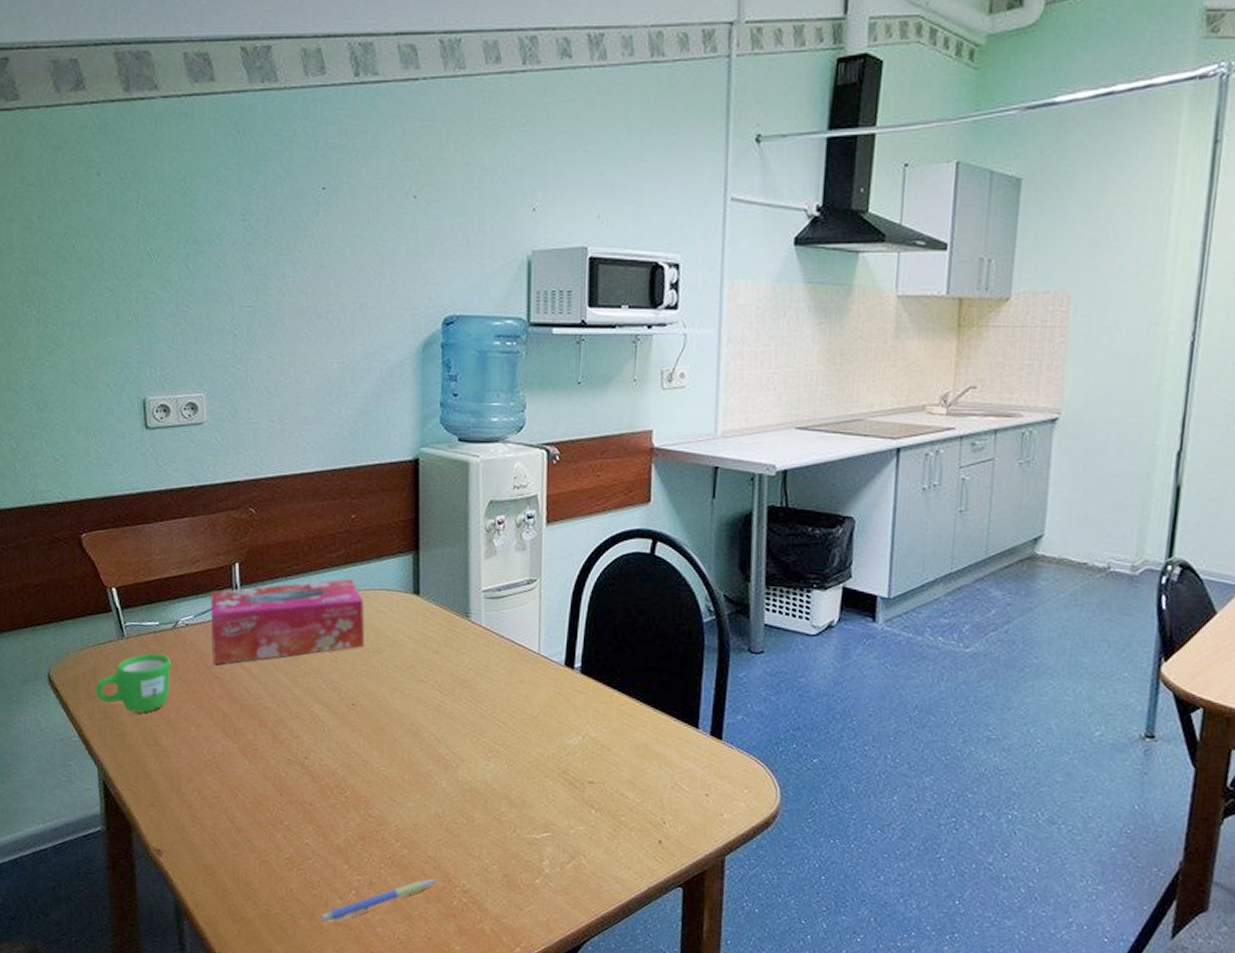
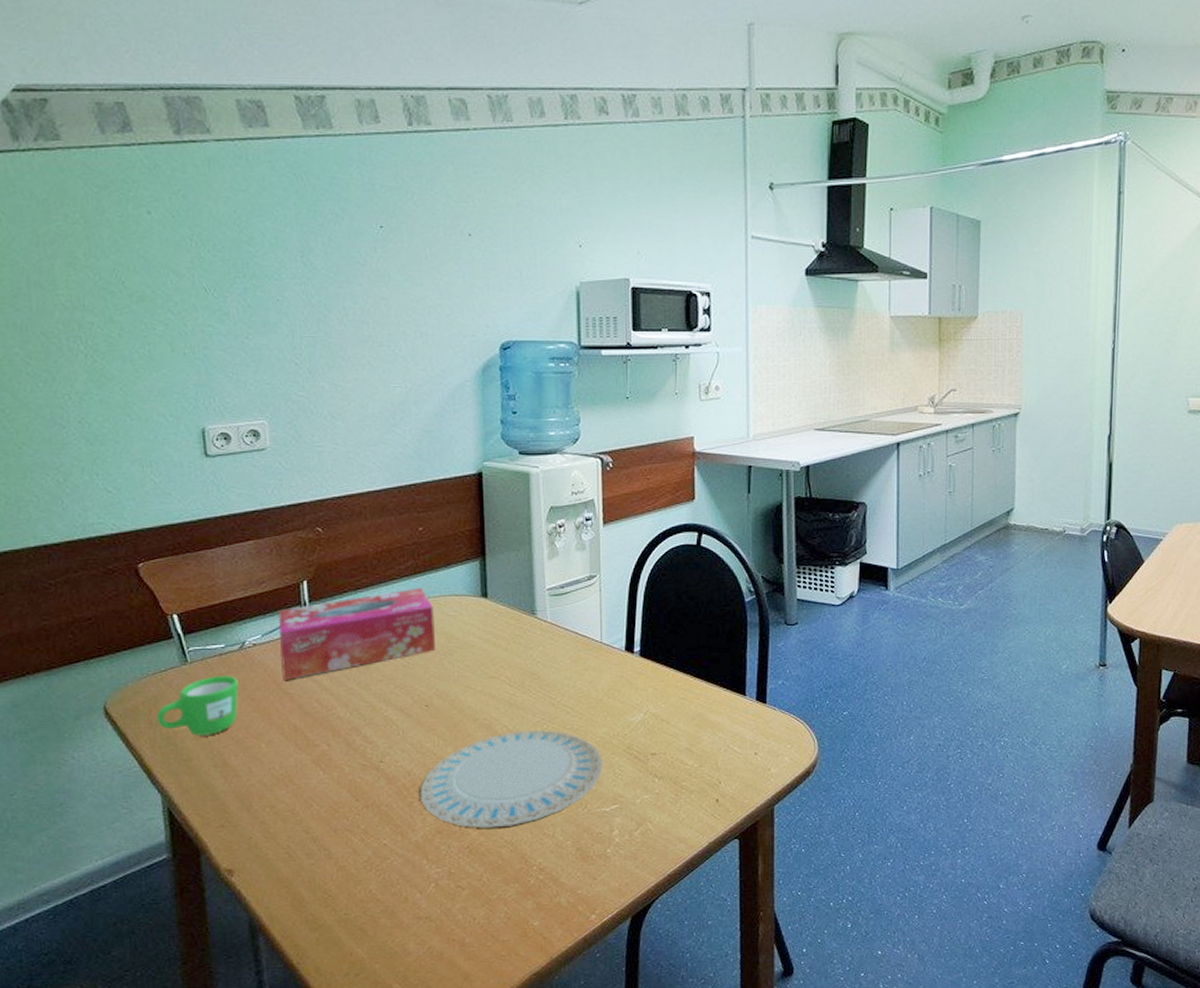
pen: present [321,878,436,922] -> none [401,861,514,918]
plate: none [343,741,535,842] -> present [420,730,603,828]

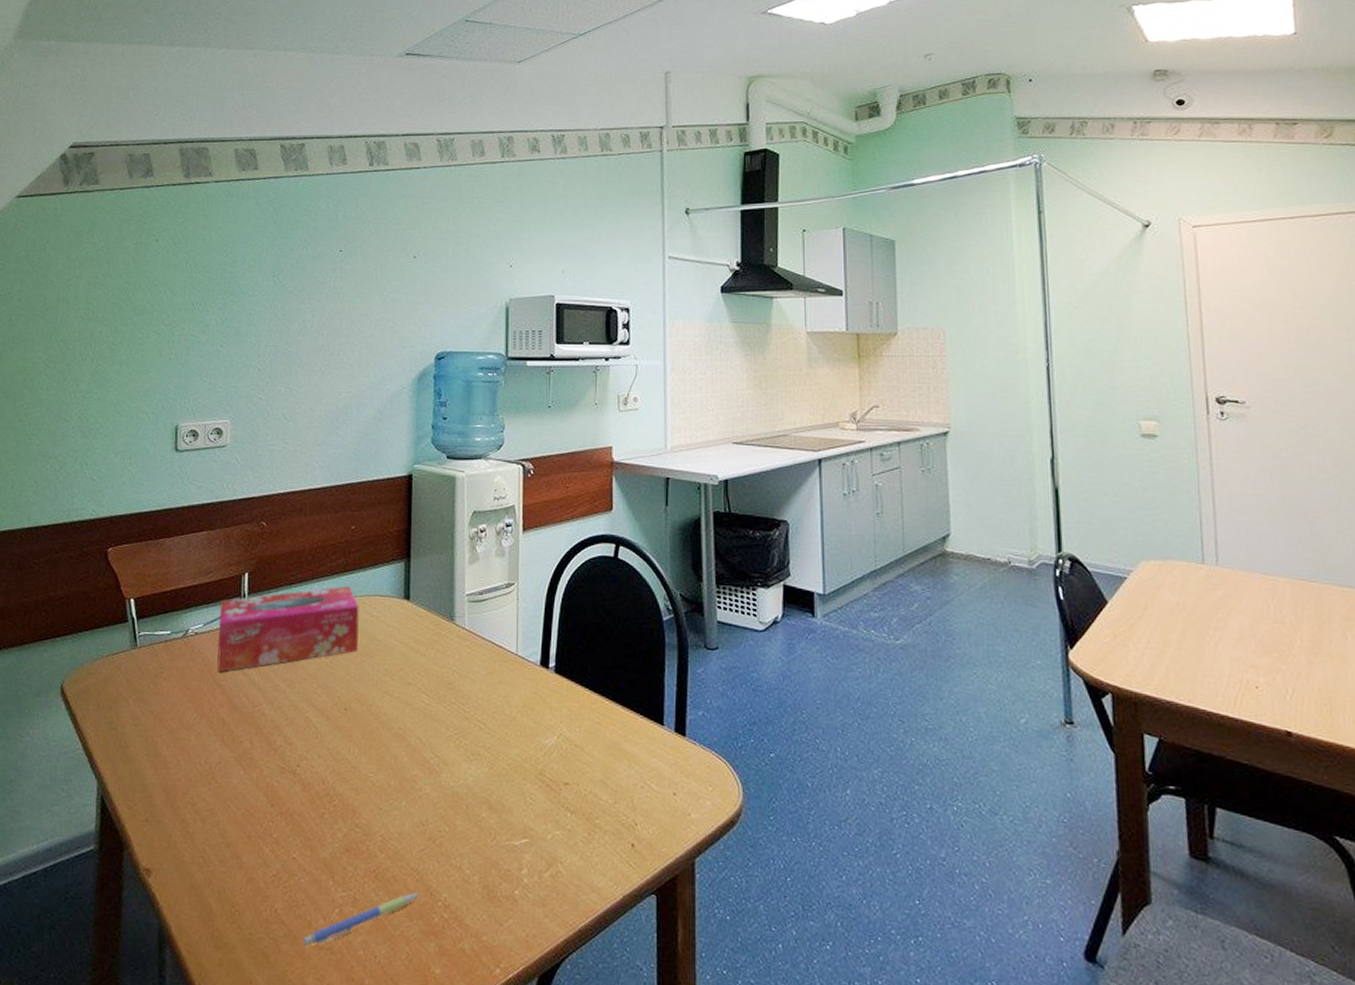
mug: present [156,676,239,736] -> none [103,662,178,723]
pen: none [401,861,514,918] -> present [303,892,419,946]
plate: present [420,730,603,828] -> none [332,744,514,852]

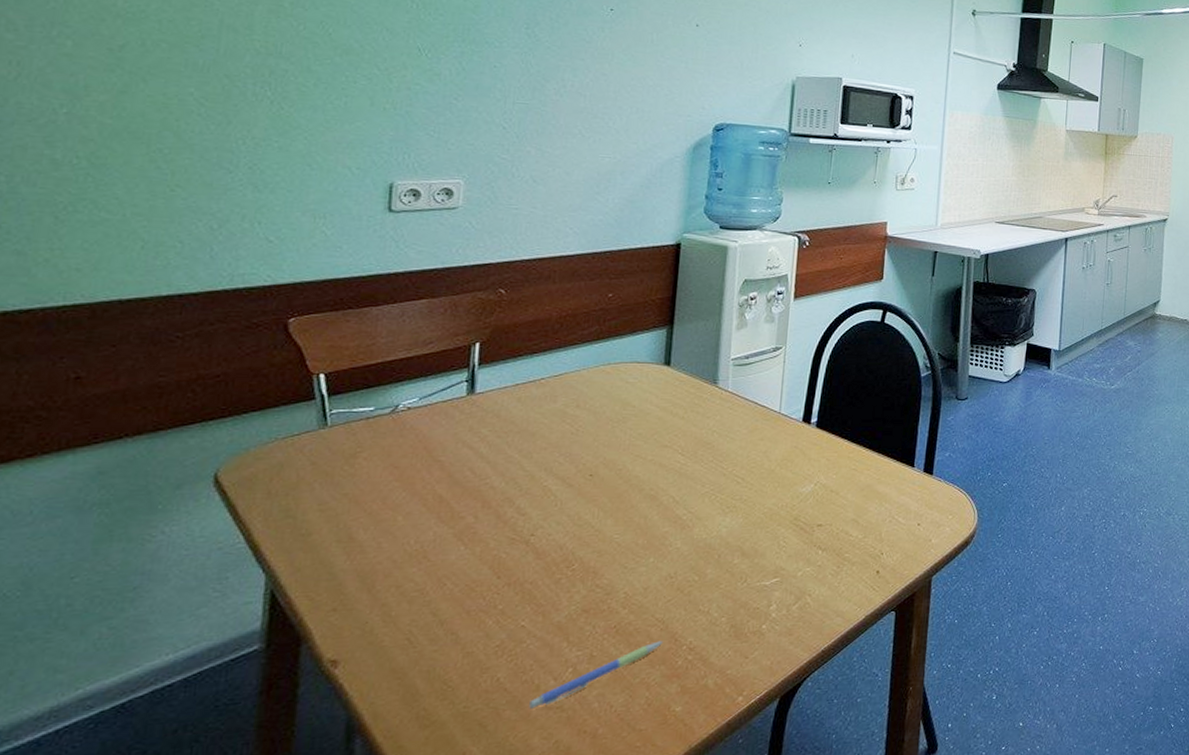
tissue box: present [217,585,359,673] -> none [435,353,613,448]

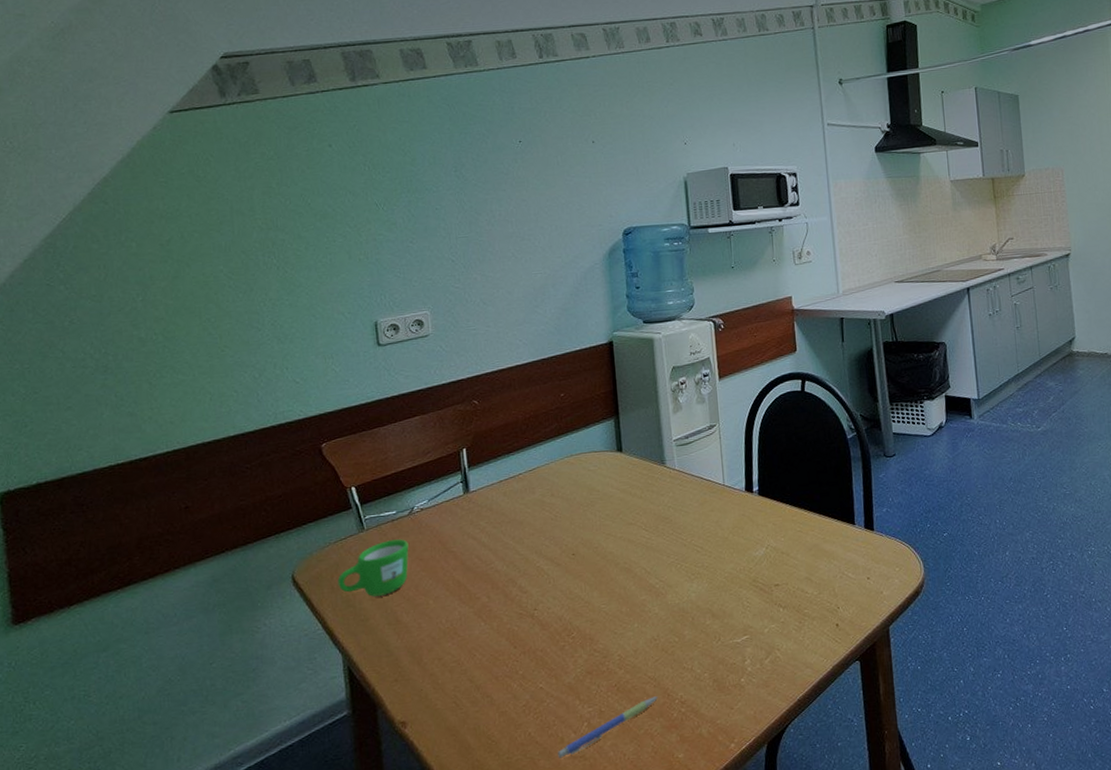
mug: none [277,441,384,507] -> present [337,539,409,597]

